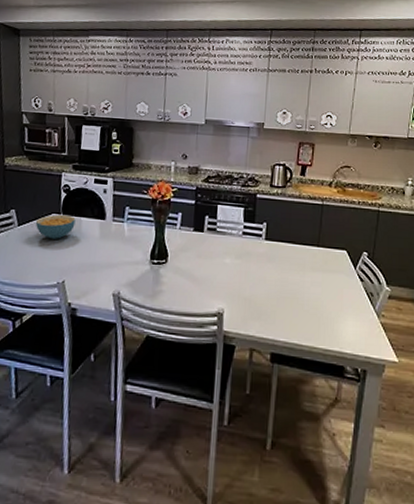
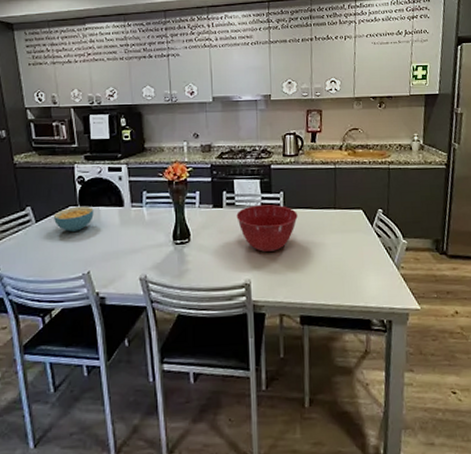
mixing bowl: none [216,233,279,283] -> present [236,204,298,252]

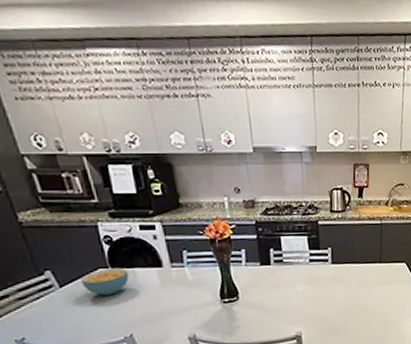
mixing bowl: present [236,204,298,252] -> none [285,260,346,306]

